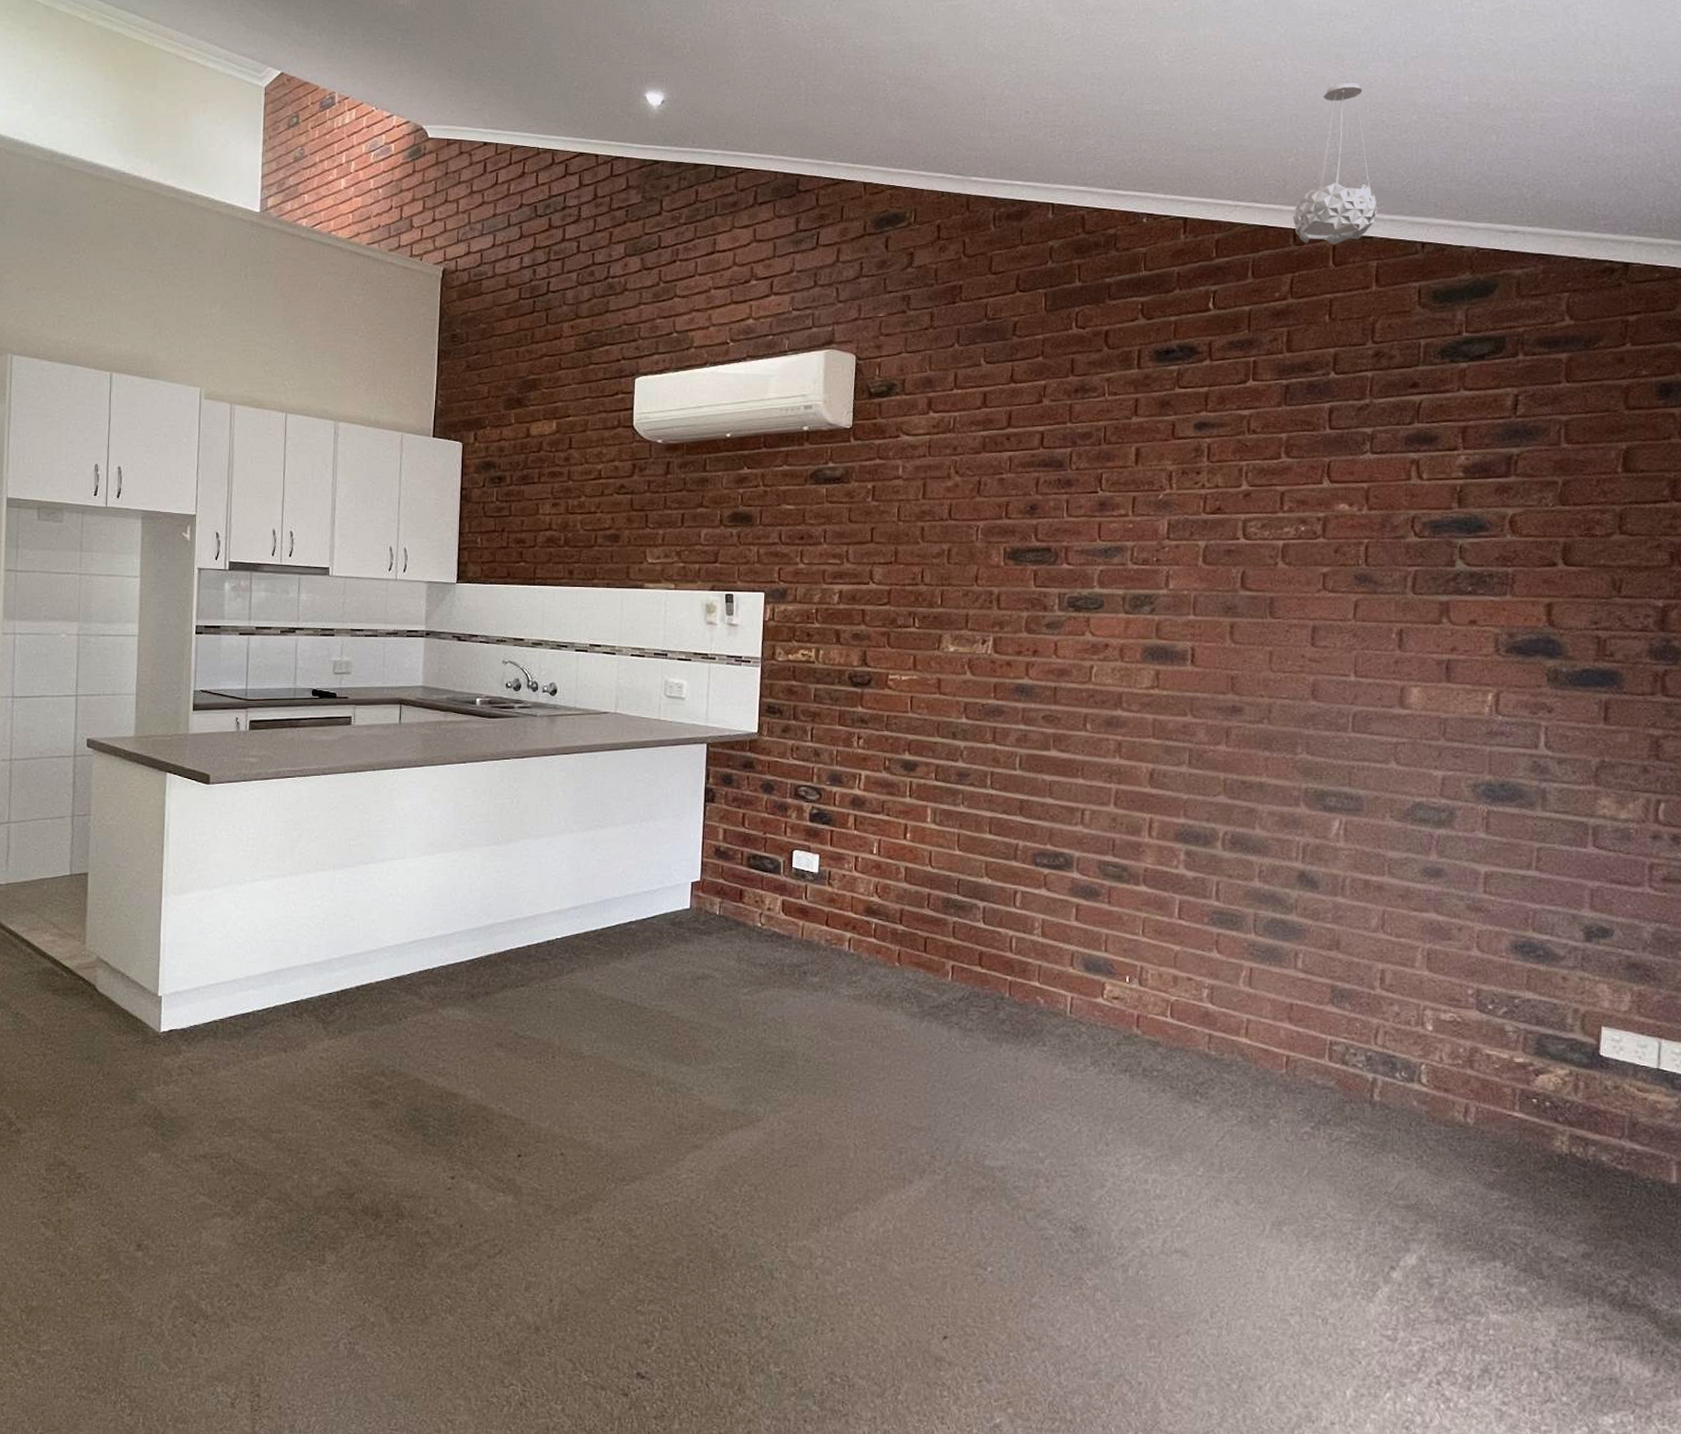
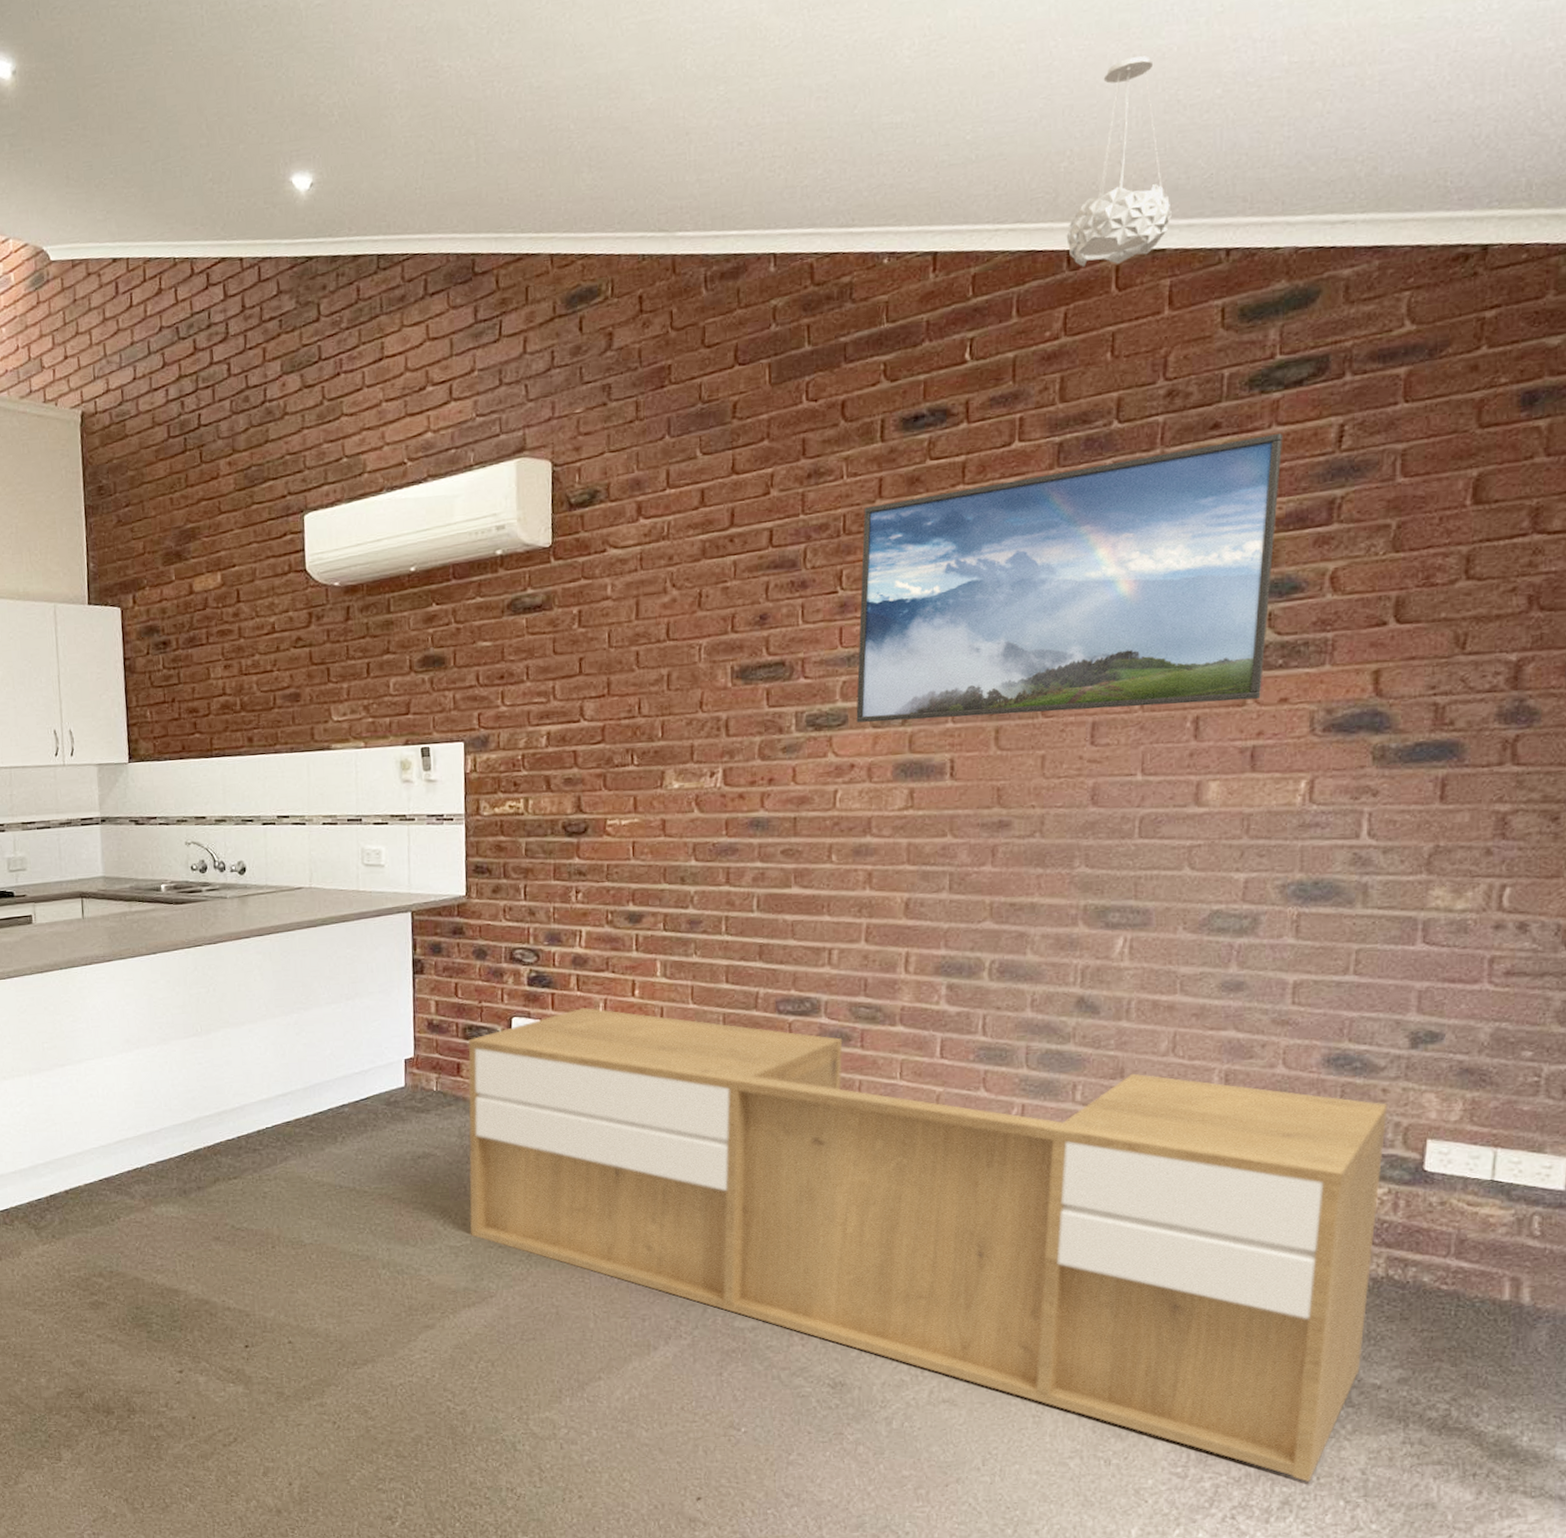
media console: none [742,846,1567,1351] -> present [467,1008,1388,1482]
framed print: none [1111,396,1470,619] -> present [856,433,1283,723]

